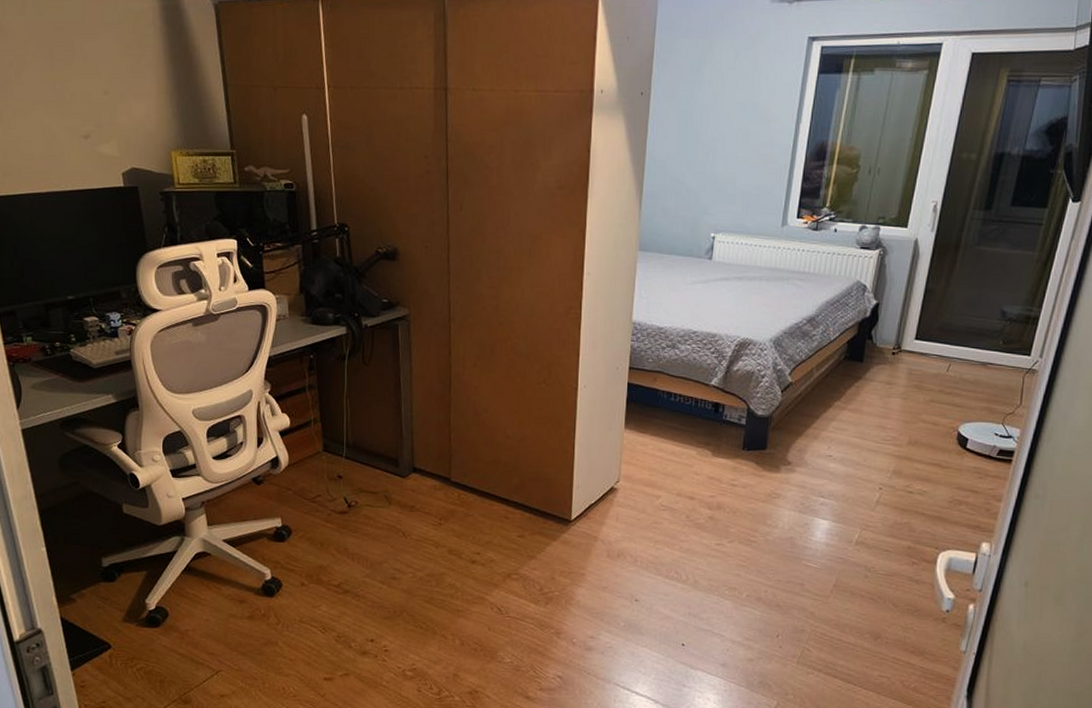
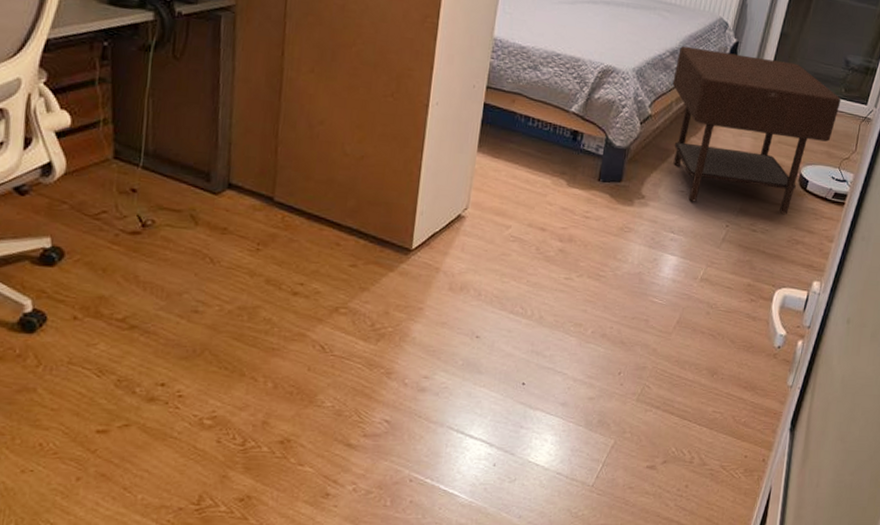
side table: none [812,312,999,474] -> present [672,45,841,214]

